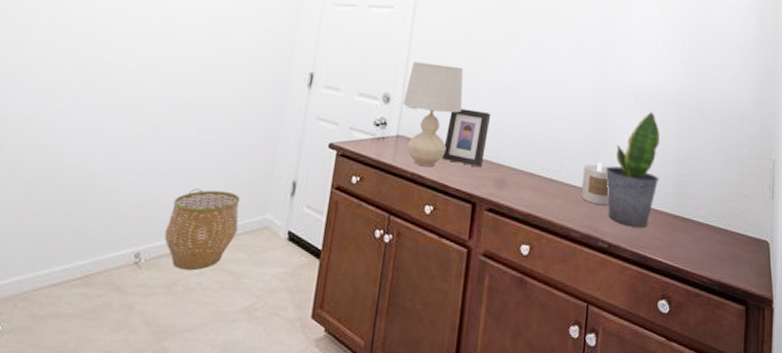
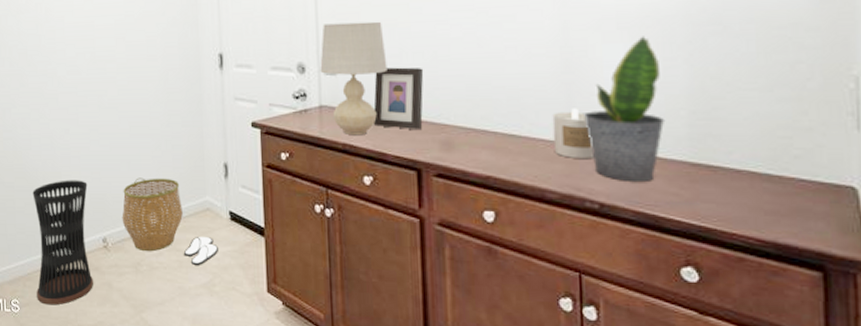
umbrella stand: none [28,183,132,332] -> present [32,180,93,305]
slippers: none [228,256,269,287] -> present [183,237,218,265]

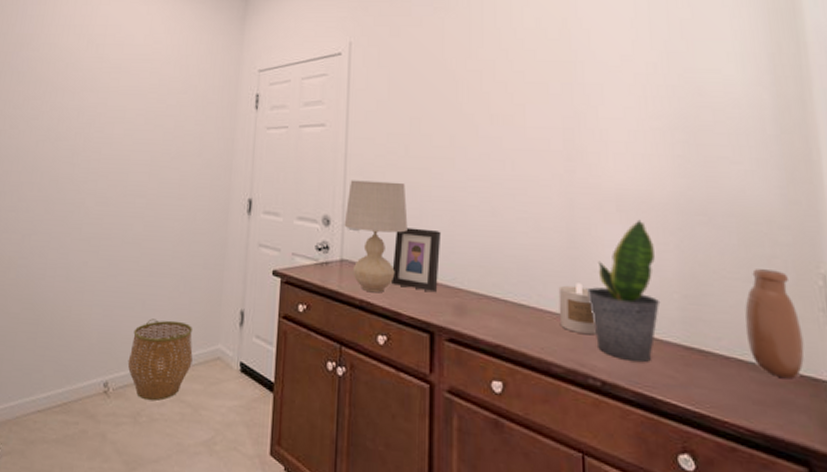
umbrella stand: present [32,180,93,305] -> none [21,315,98,456]
slippers: present [183,237,218,265] -> none [187,388,224,420]
vase: none [760,76,827,188] -> present [745,269,805,380]

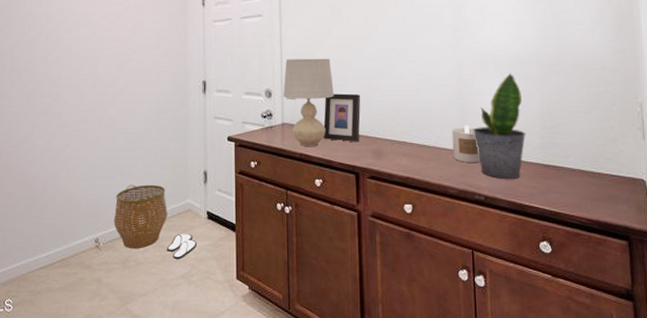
slippers: none [187,388,224,420] -> present [166,234,196,259]
vase: present [745,269,805,380] -> none [586,103,627,181]

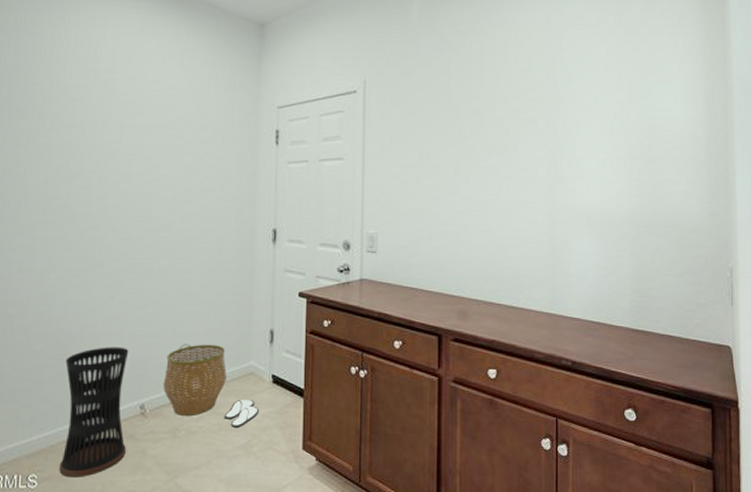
umbrella stand: none [30,188,84,303] -> present [59,347,129,478]
table lamp: present [283,58,334,147] -> none [363,208,419,306]
picture frame: present [323,93,361,142] -> none [406,248,448,301]
candle: present [451,125,481,163] -> none [541,286,570,327]
potted plant: present [473,73,526,179] -> none [563,232,617,343]

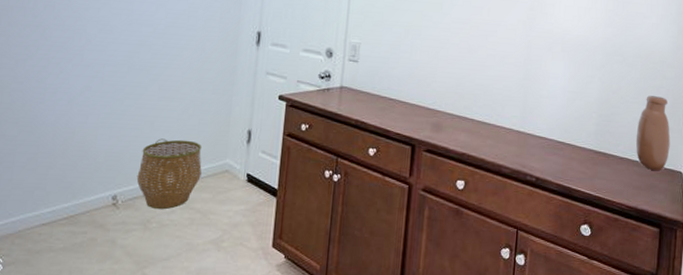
umbrella stand: present [59,347,129,478] -> none [26,136,104,263]
slippers: present [224,400,259,427] -> none [196,196,232,223]
vase: none [676,267,714,347] -> present [635,95,671,171]

